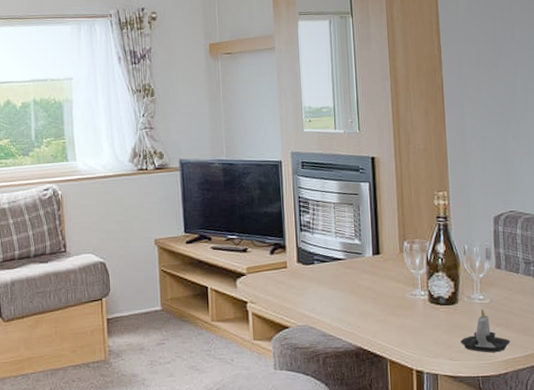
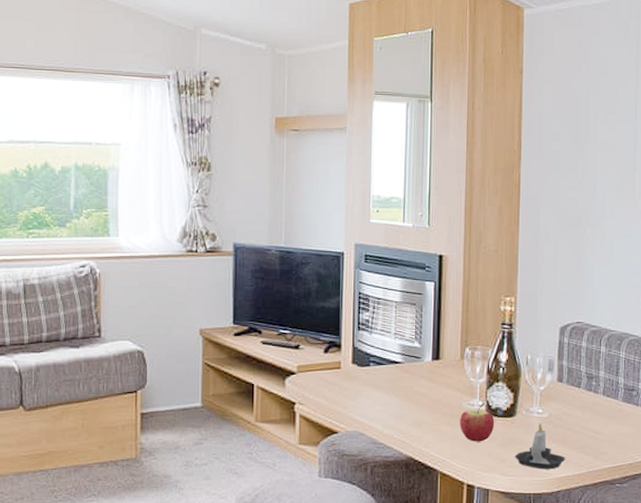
apple: none [404,292,438,330] -> present [460,402,495,442]

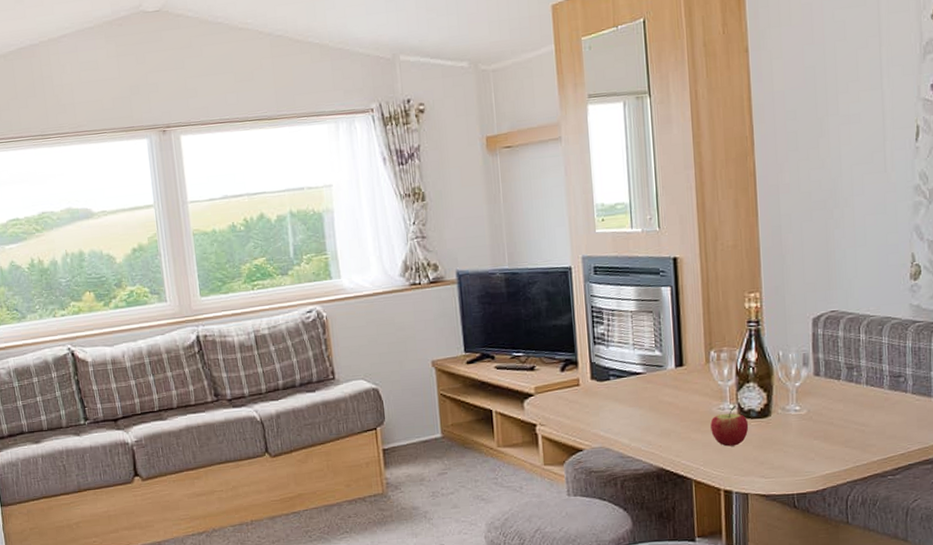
candle: present [515,424,566,470] -> none [774,421,830,469]

